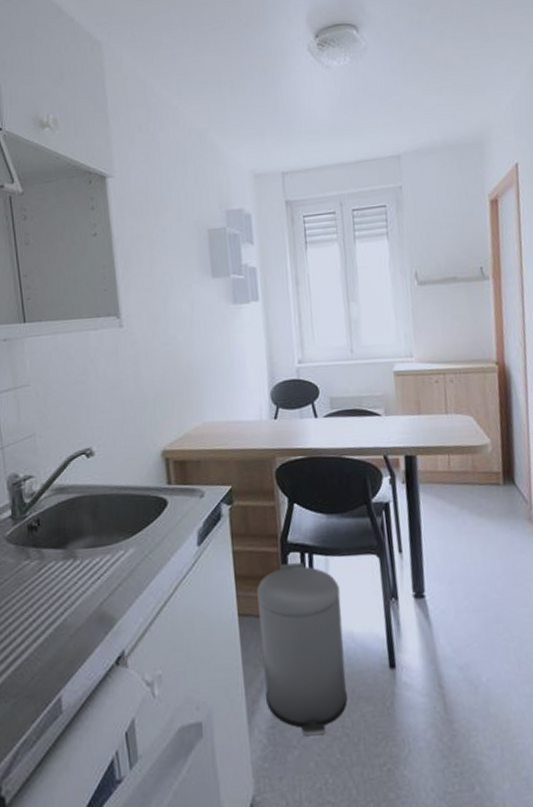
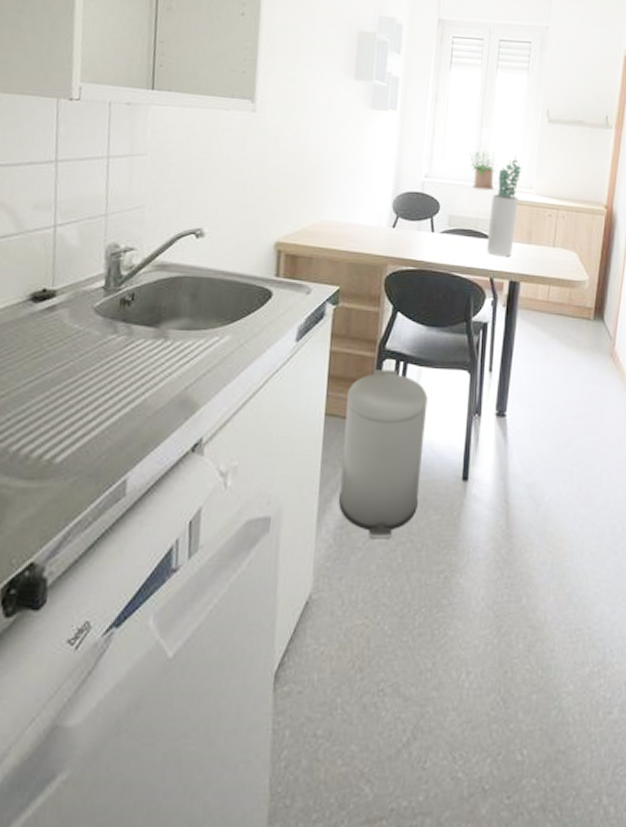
potted plant: none [341,325,373,368] -> present [469,150,497,191]
vase: none [371,325,403,433] -> present [486,155,522,257]

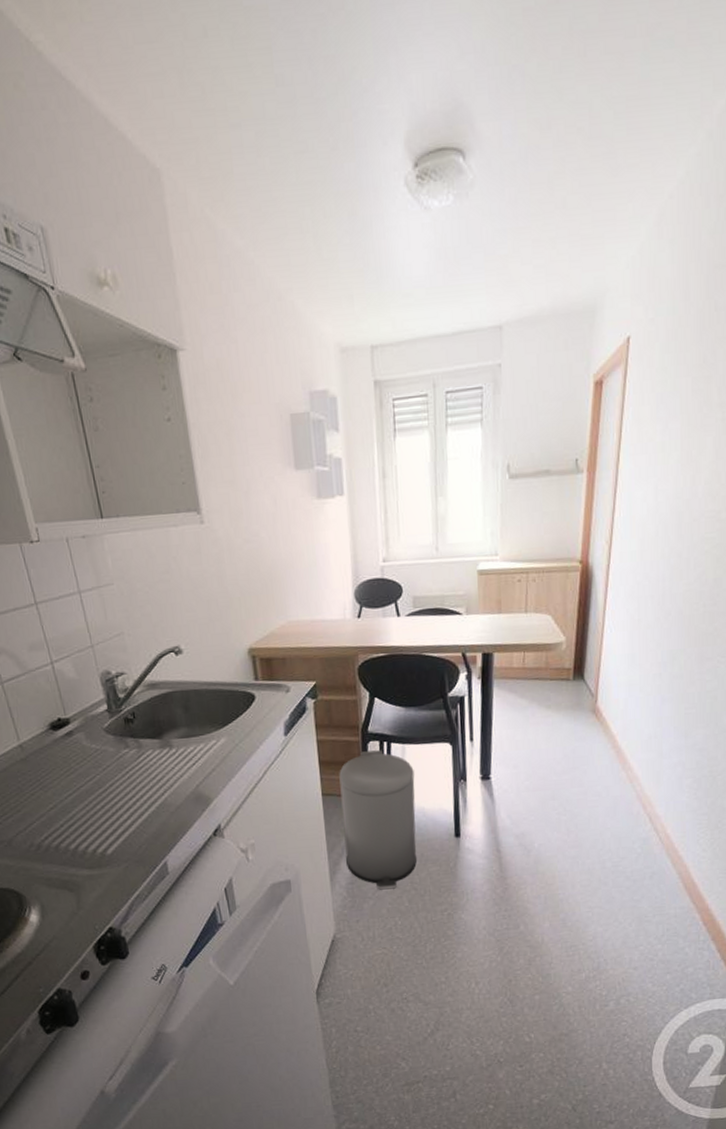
potted plant: present [469,150,497,191] -> none [427,522,458,566]
vase: present [486,155,522,257] -> none [454,522,485,631]

